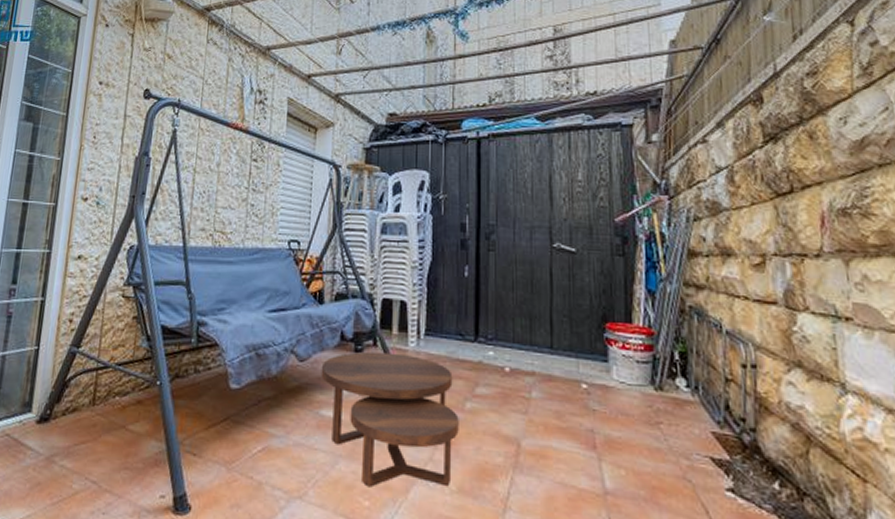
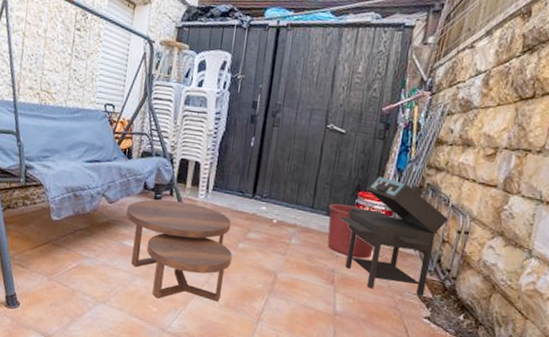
bucket: none [569,340,639,412] -> present [325,203,374,259]
barbecue grill: none [586,302,727,459] -> present [338,176,449,296]

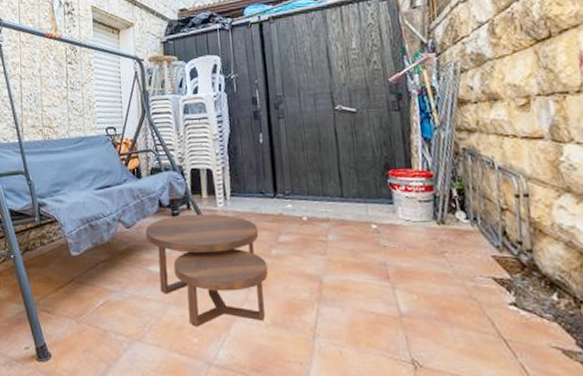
bucket: present [325,203,374,259] -> none [358,187,424,245]
barbecue grill: present [338,176,449,296] -> none [373,150,501,279]

